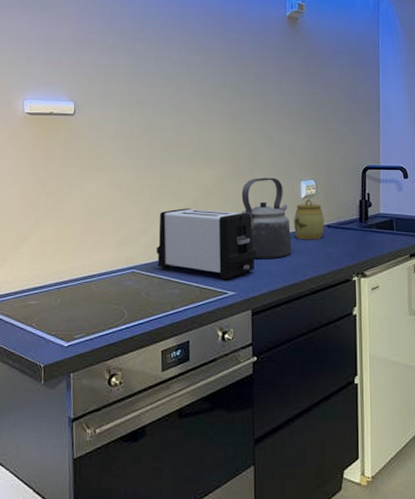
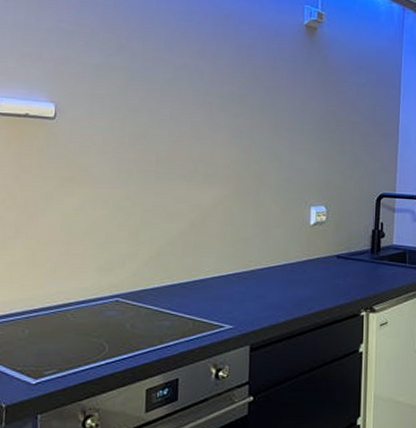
toaster: present [156,208,256,280] -> none [144,231,258,312]
kettle: present [241,178,292,258] -> none [244,201,298,290]
jar: present [294,198,324,240] -> none [301,225,334,271]

